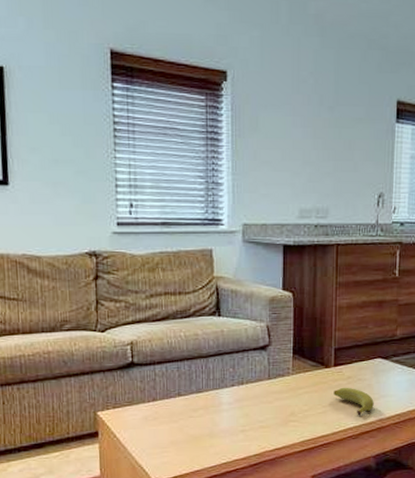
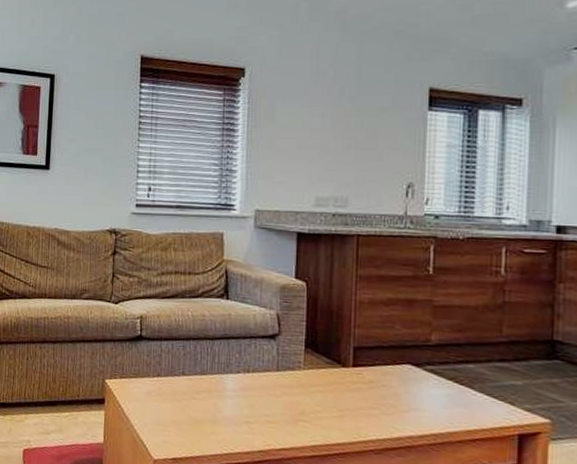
banana: present [333,387,374,416] -> none [351,391,402,428]

